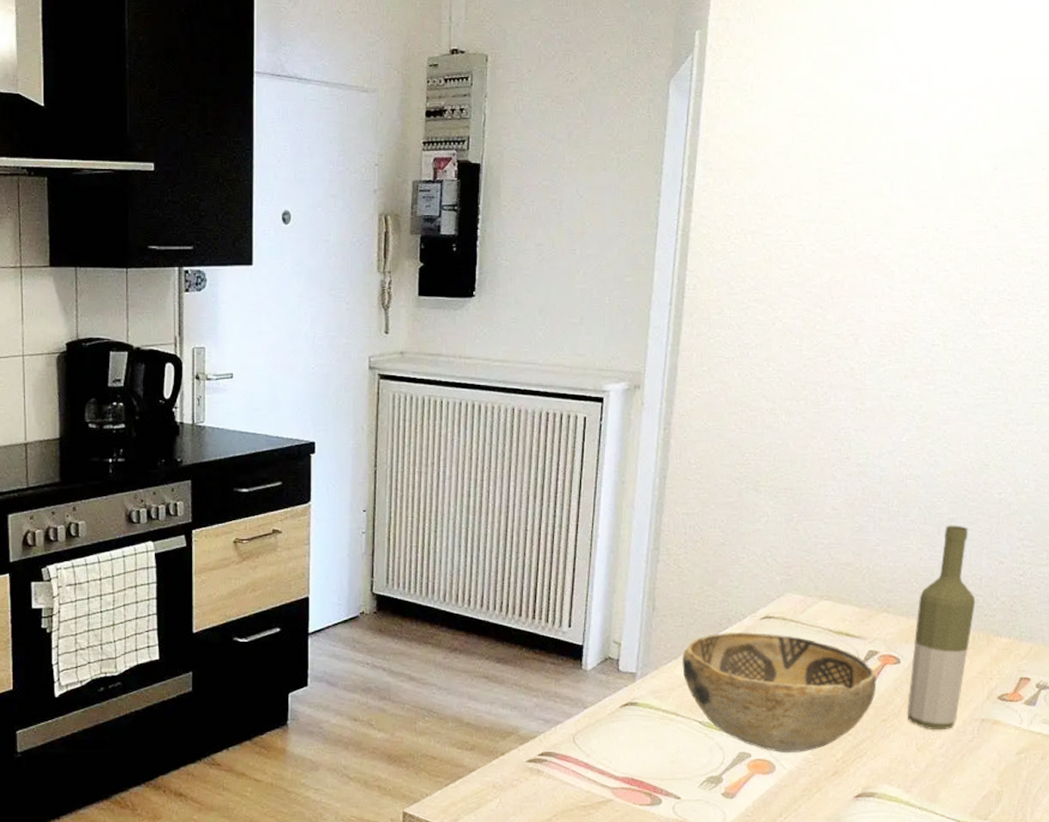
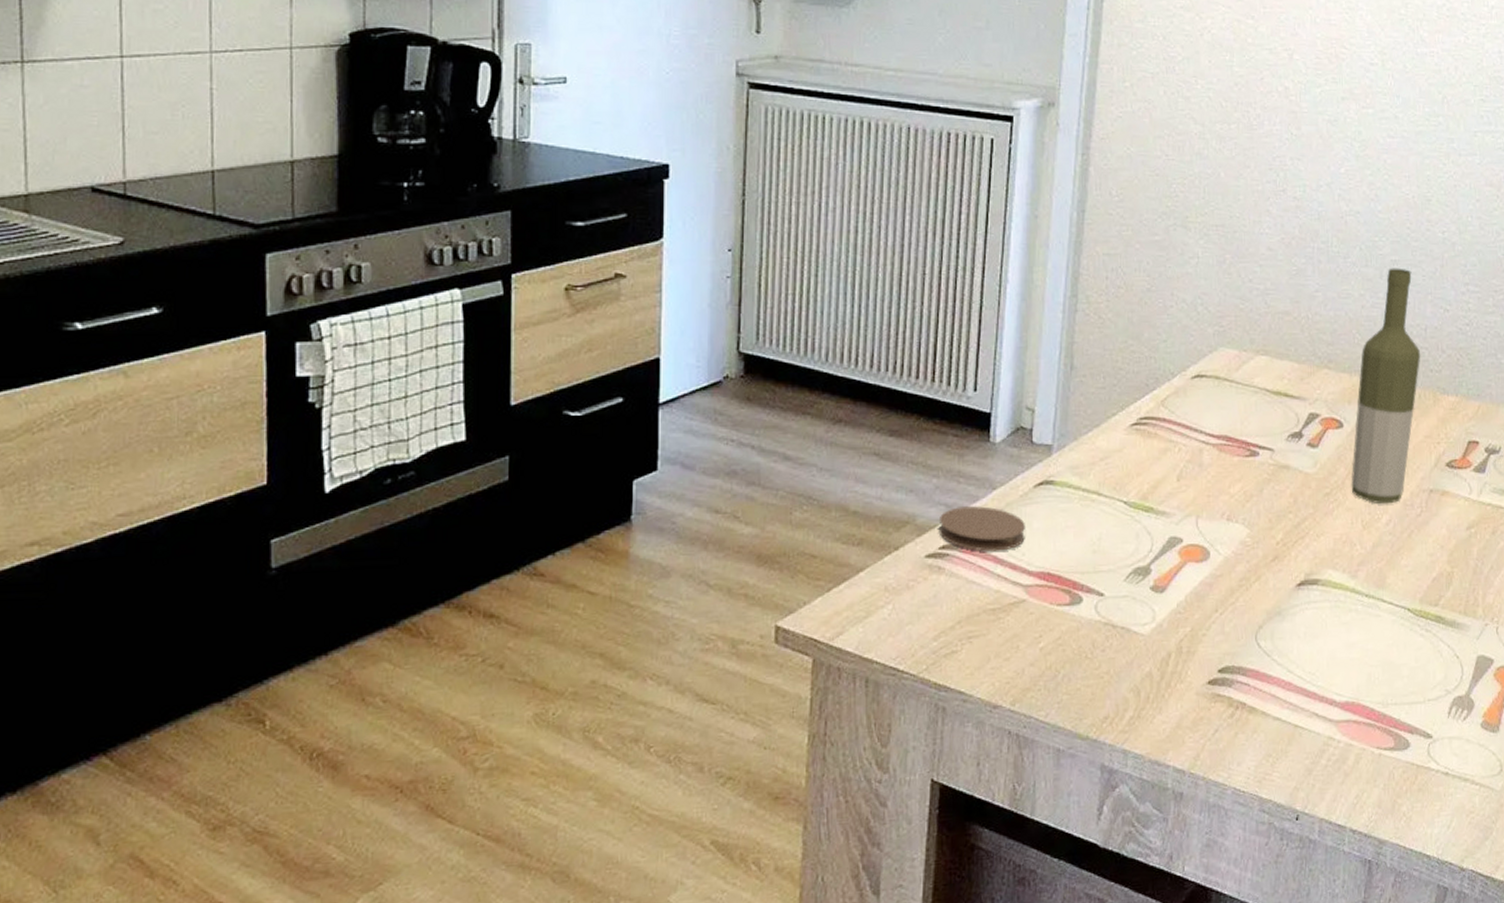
coaster: none [538,722,612,759] -> present [938,506,1025,552]
decorative bowl: present [682,631,877,754] -> none [1104,393,1318,537]

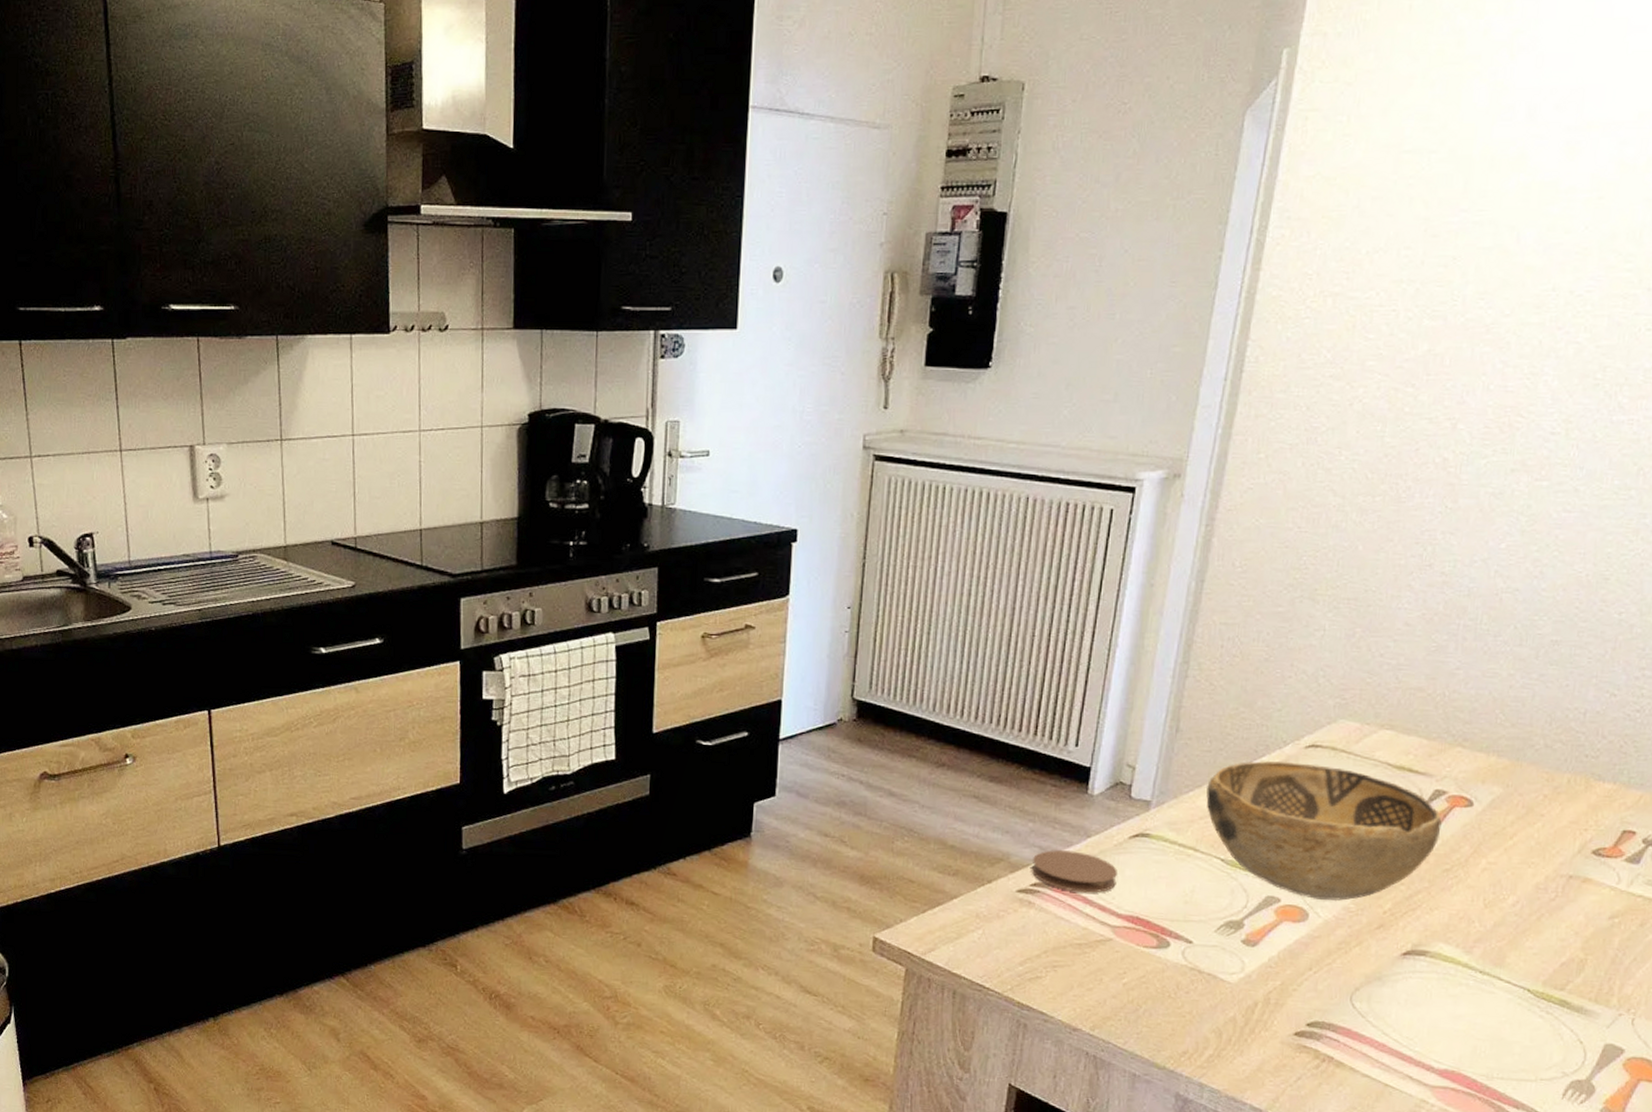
decorative bowl: none [1104,393,1318,537] -> present [1206,760,1442,902]
bottle: present [1351,268,1421,504] -> none [1475,648,1576,886]

